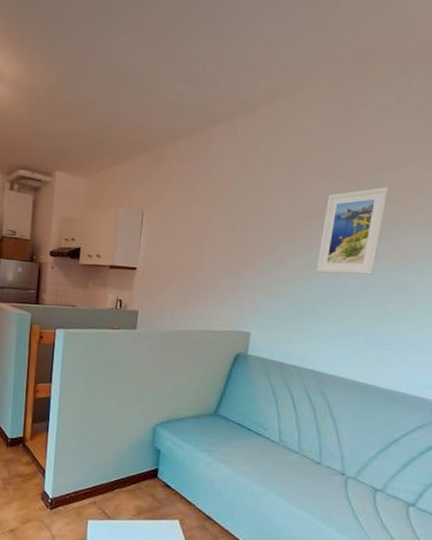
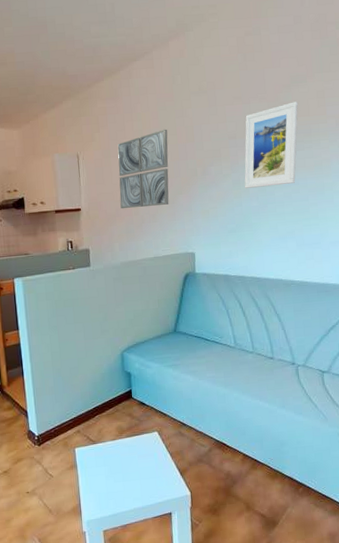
wall art: none [178,197,241,277] -> present [117,129,169,209]

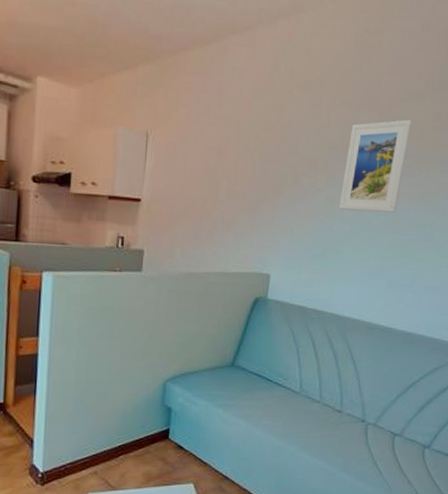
wall art: present [117,129,169,209] -> none [190,122,260,213]

